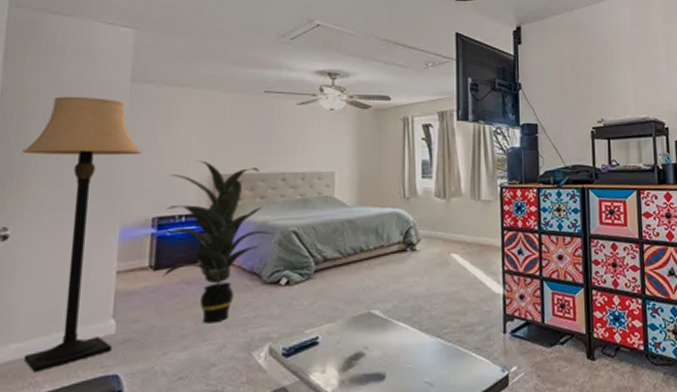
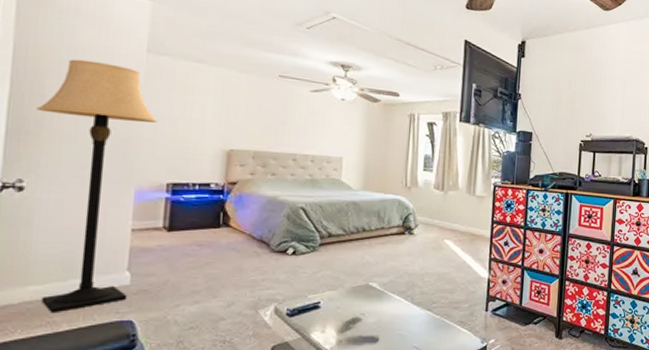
indoor plant: present [159,160,274,324] -> none [174,134,284,283]

